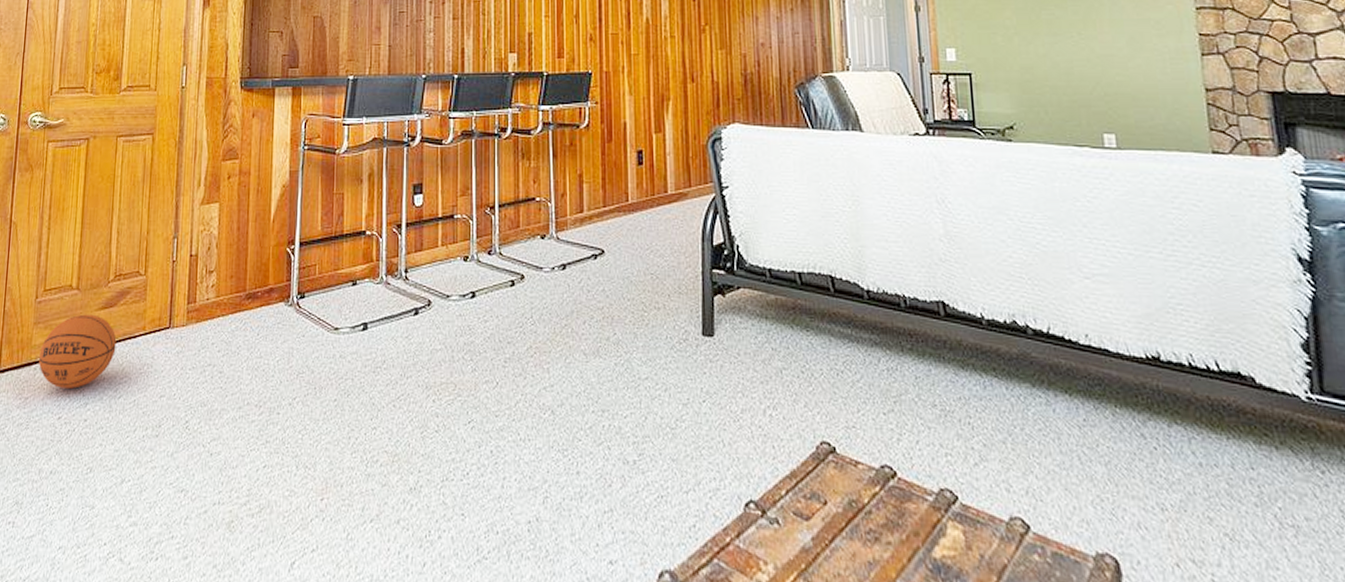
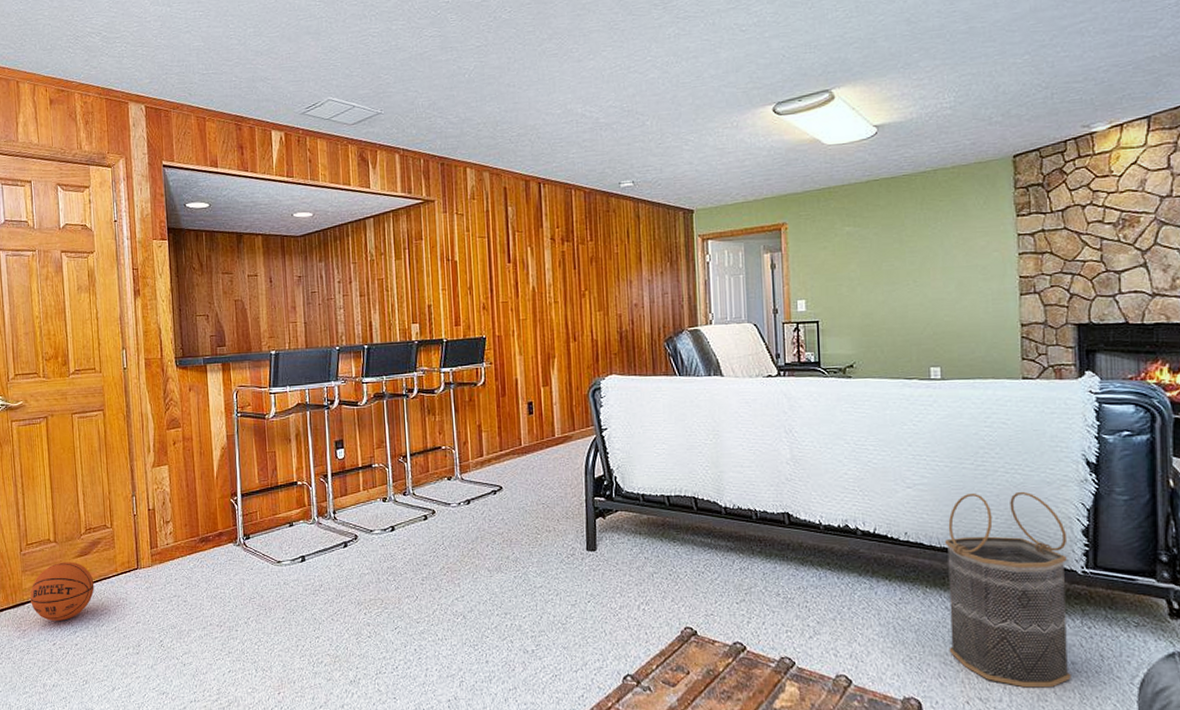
basket: none [1134,289,1307,551] -> present [944,491,1071,688]

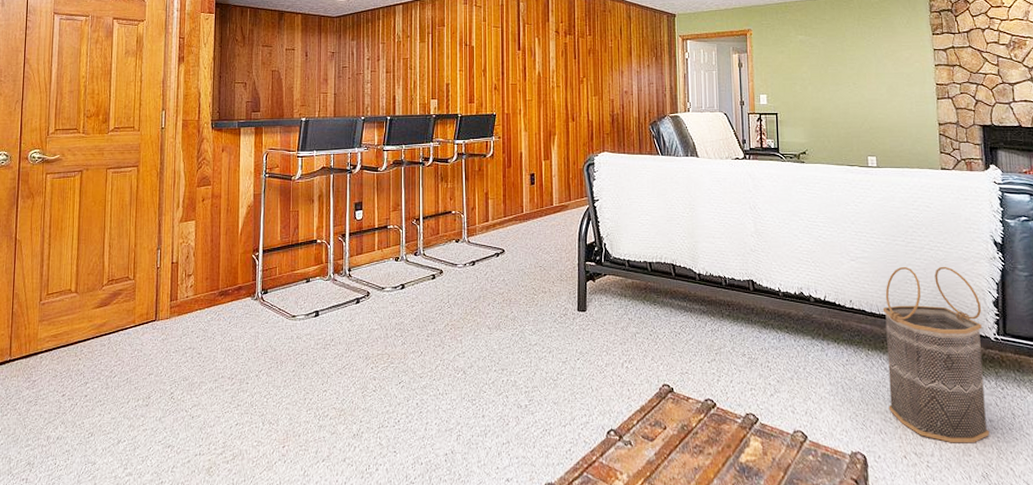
basketball: present [30,561,95,621] -> none [44,312,111,372]

